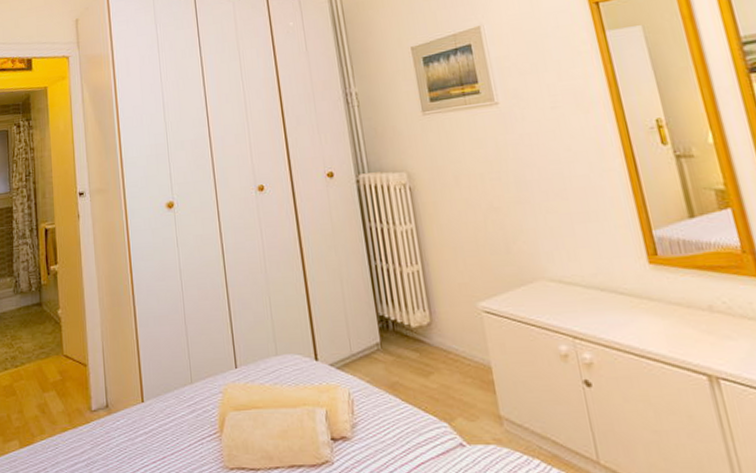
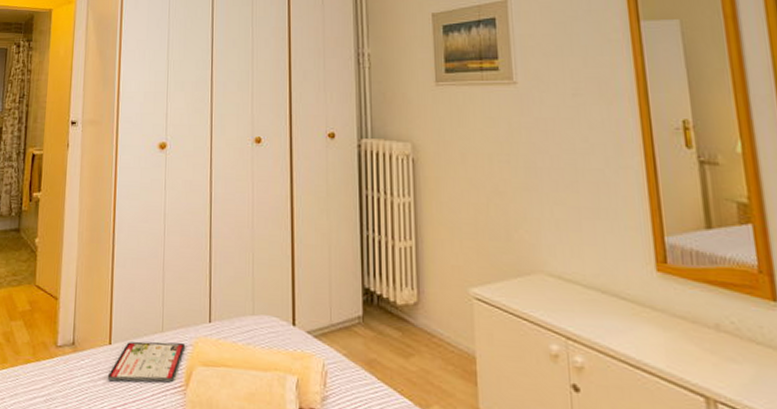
tablet: none [143,391,216,436] -> present [107,341,186,383]

